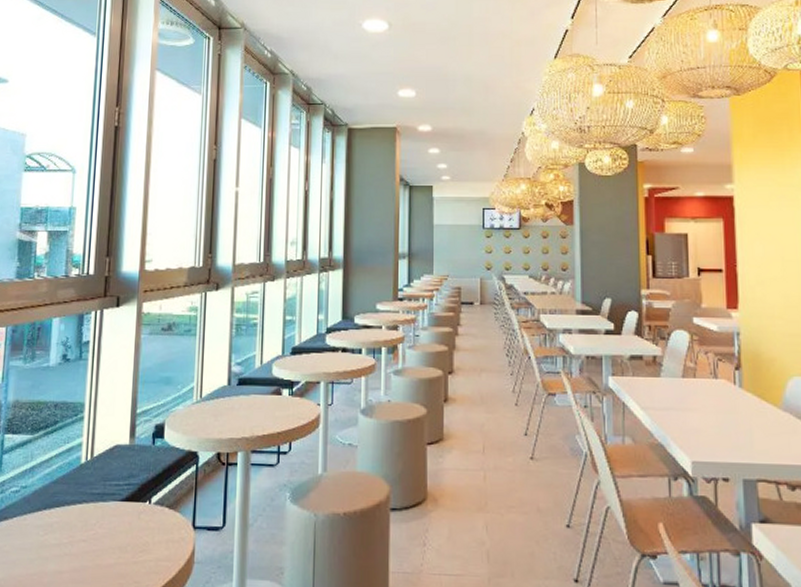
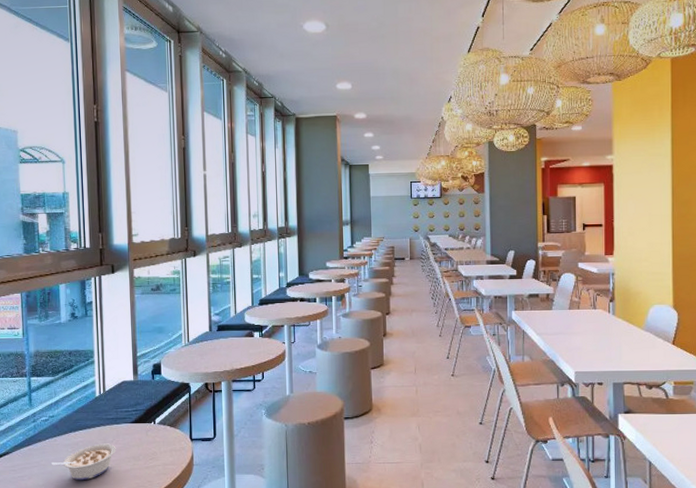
legume: none [17,526,99,576] -> present [52,443,116,481]

